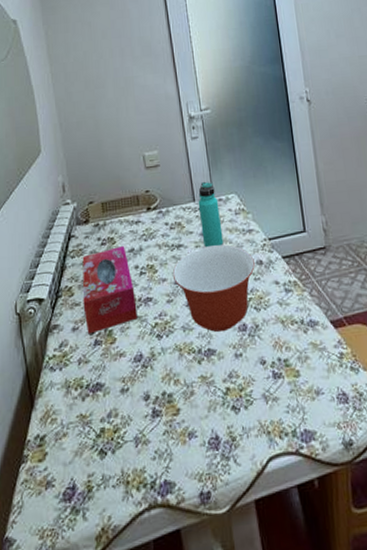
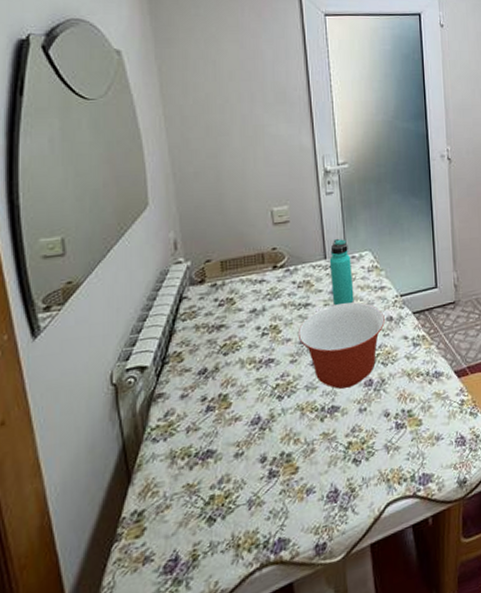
tissue box: present [82,245,138,334] -> none [194,305,257,401]

